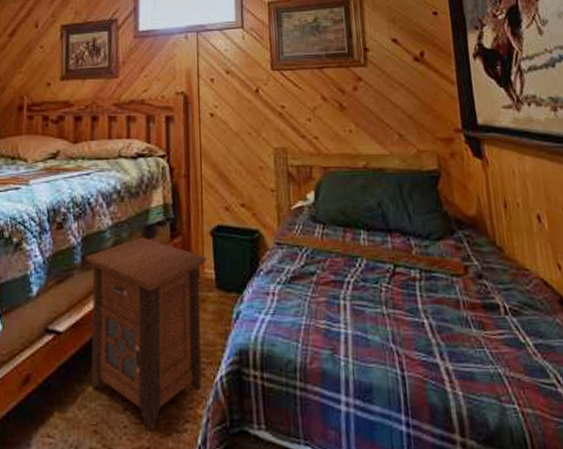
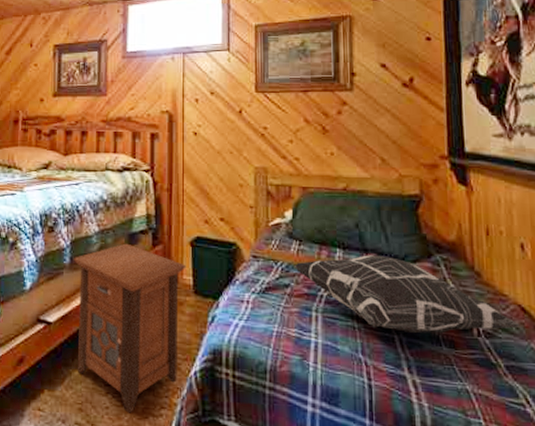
decorative pillow: none [318,235,544,315] -> present [293,255,520,334]

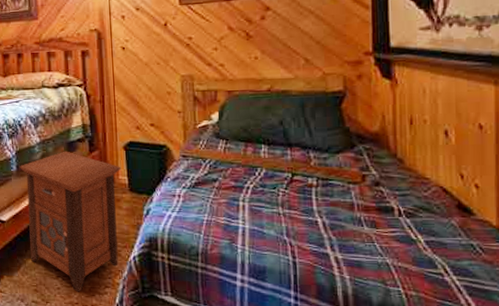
decorative pillow: present [293,255,520,334] -> none [221,149,441,216]

